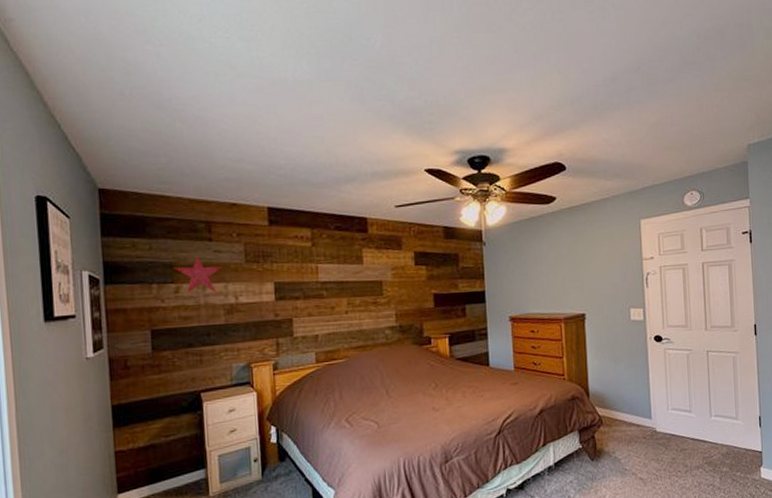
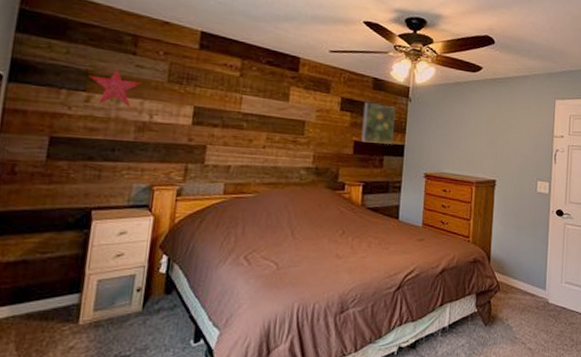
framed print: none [438,252,472,294] -> present [361,103,395,145]

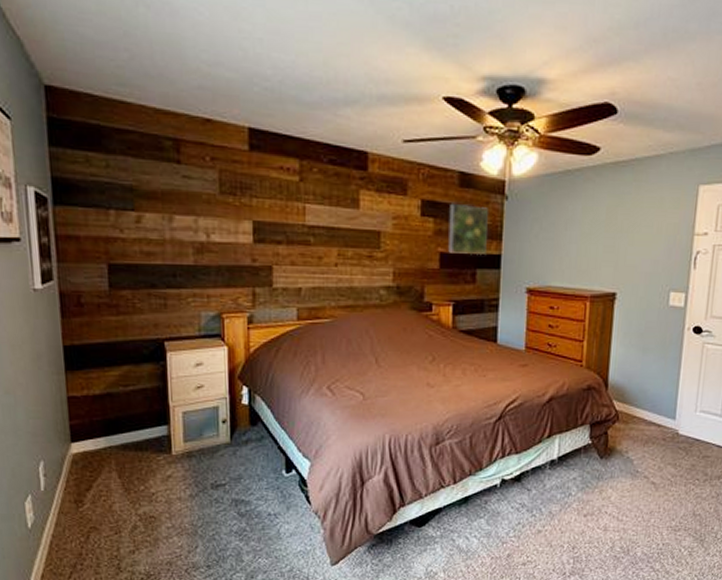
decorative star: present [89,69,142,108] -> none [135,181,192,226]

